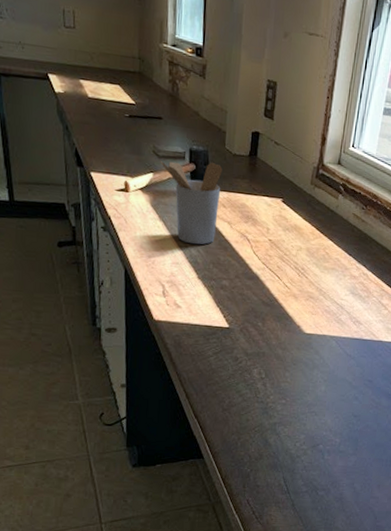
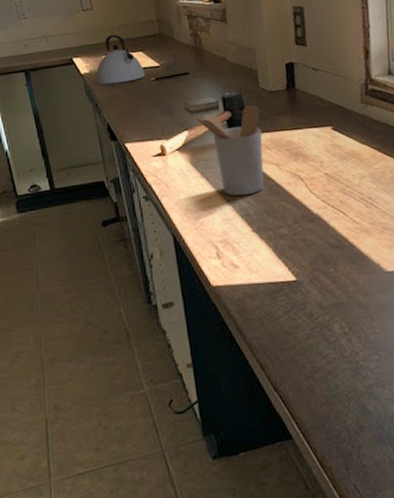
kettle: none [70,60,120,112] -> present [96,34,145,85]

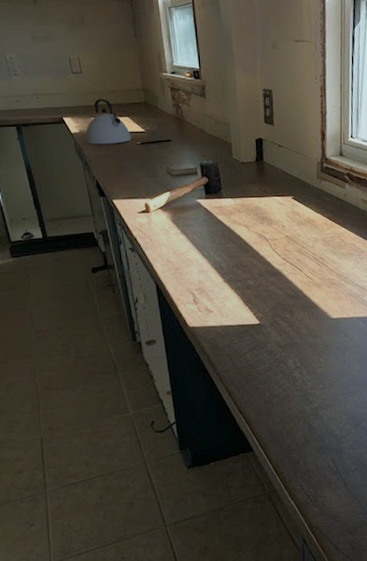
utensil holder: present [193,105,264,196] -> none [174,173,235,252]

